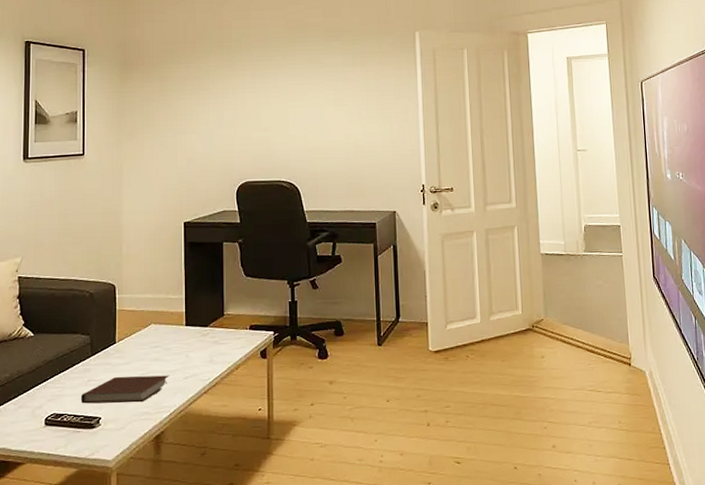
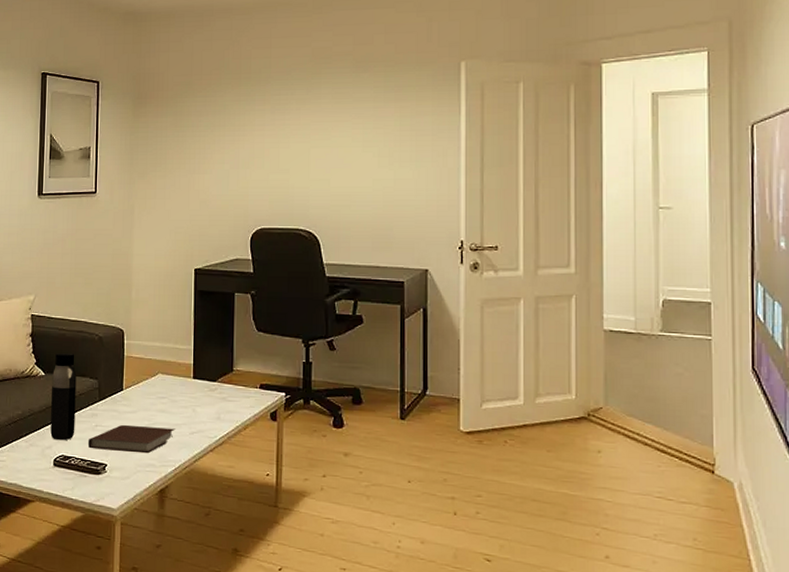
water bottle: none [41,311,68,400] -> present [50,352,77,441]

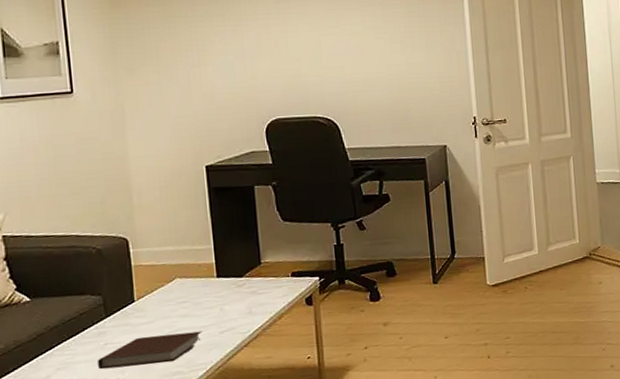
water bottle: present [50,352,77,441] -> none [40,271,79,369]

